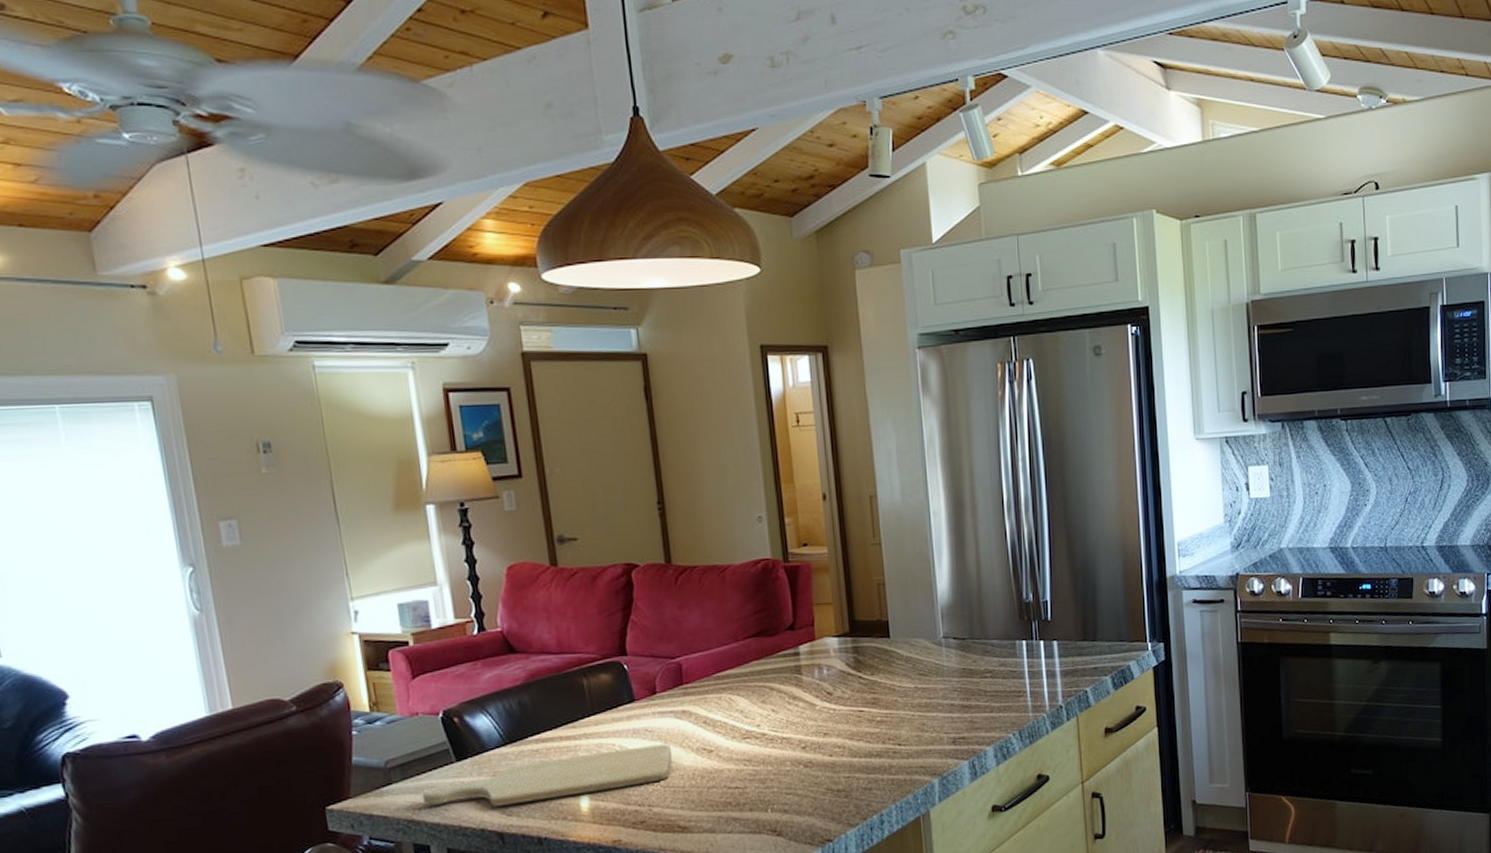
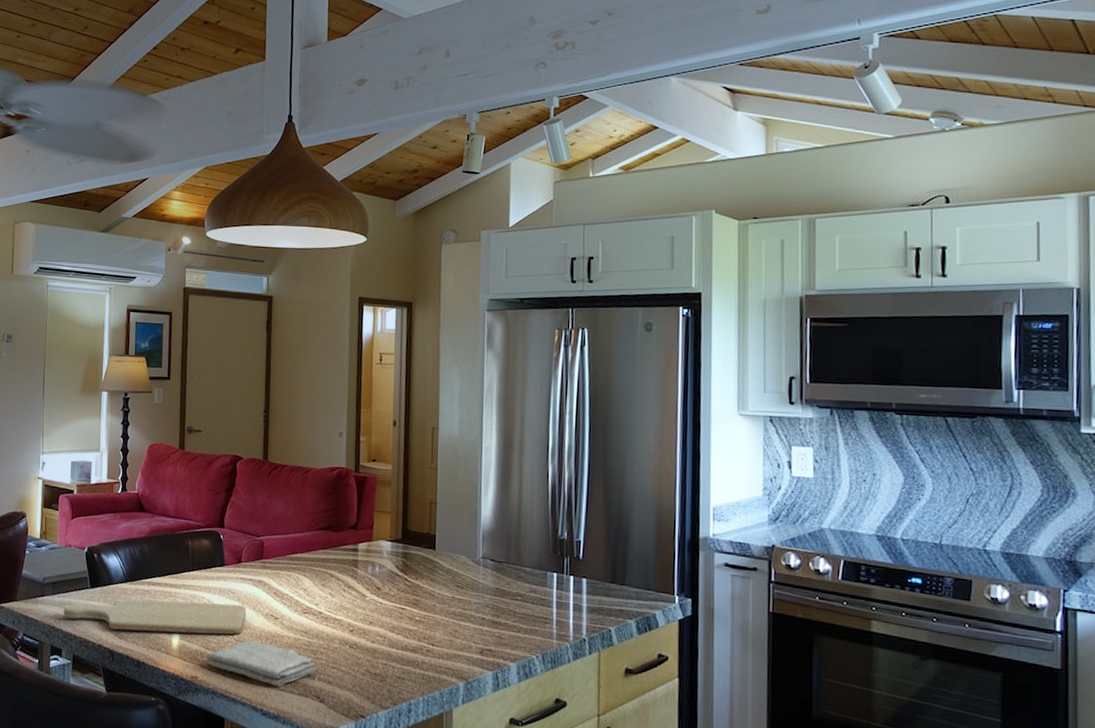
washcloth: none [629,782,768,830] -> present [206,640,317,687]

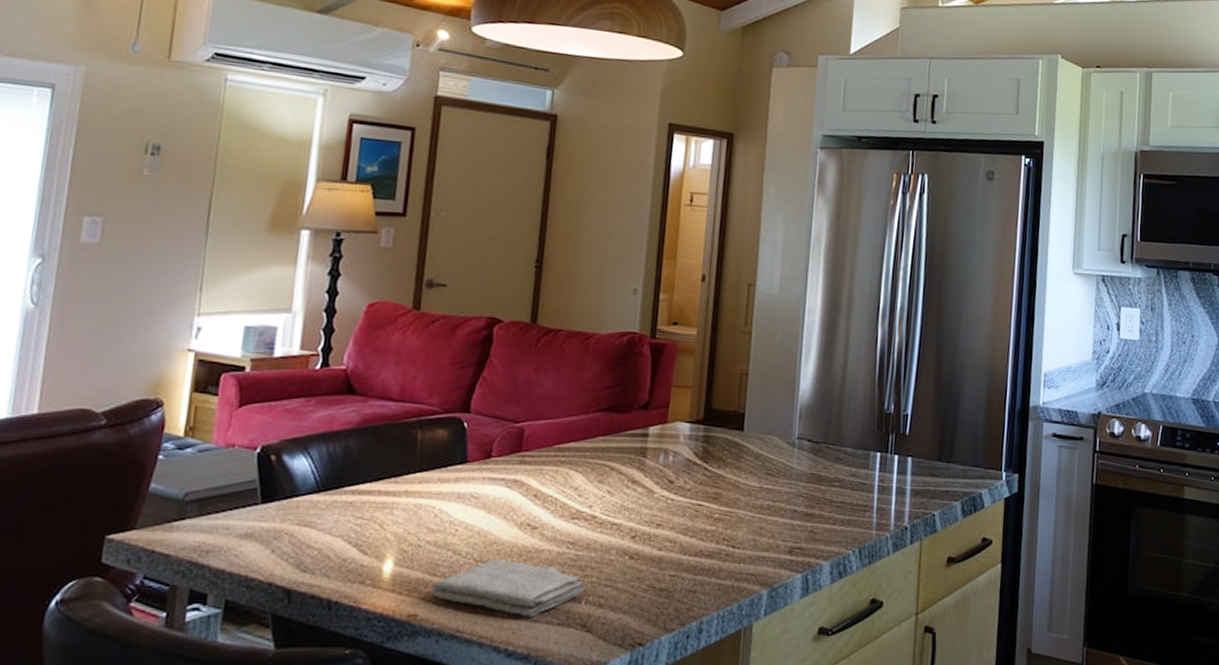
chopping board: present [63,599,246,635] -> none [213,513,493,560]

